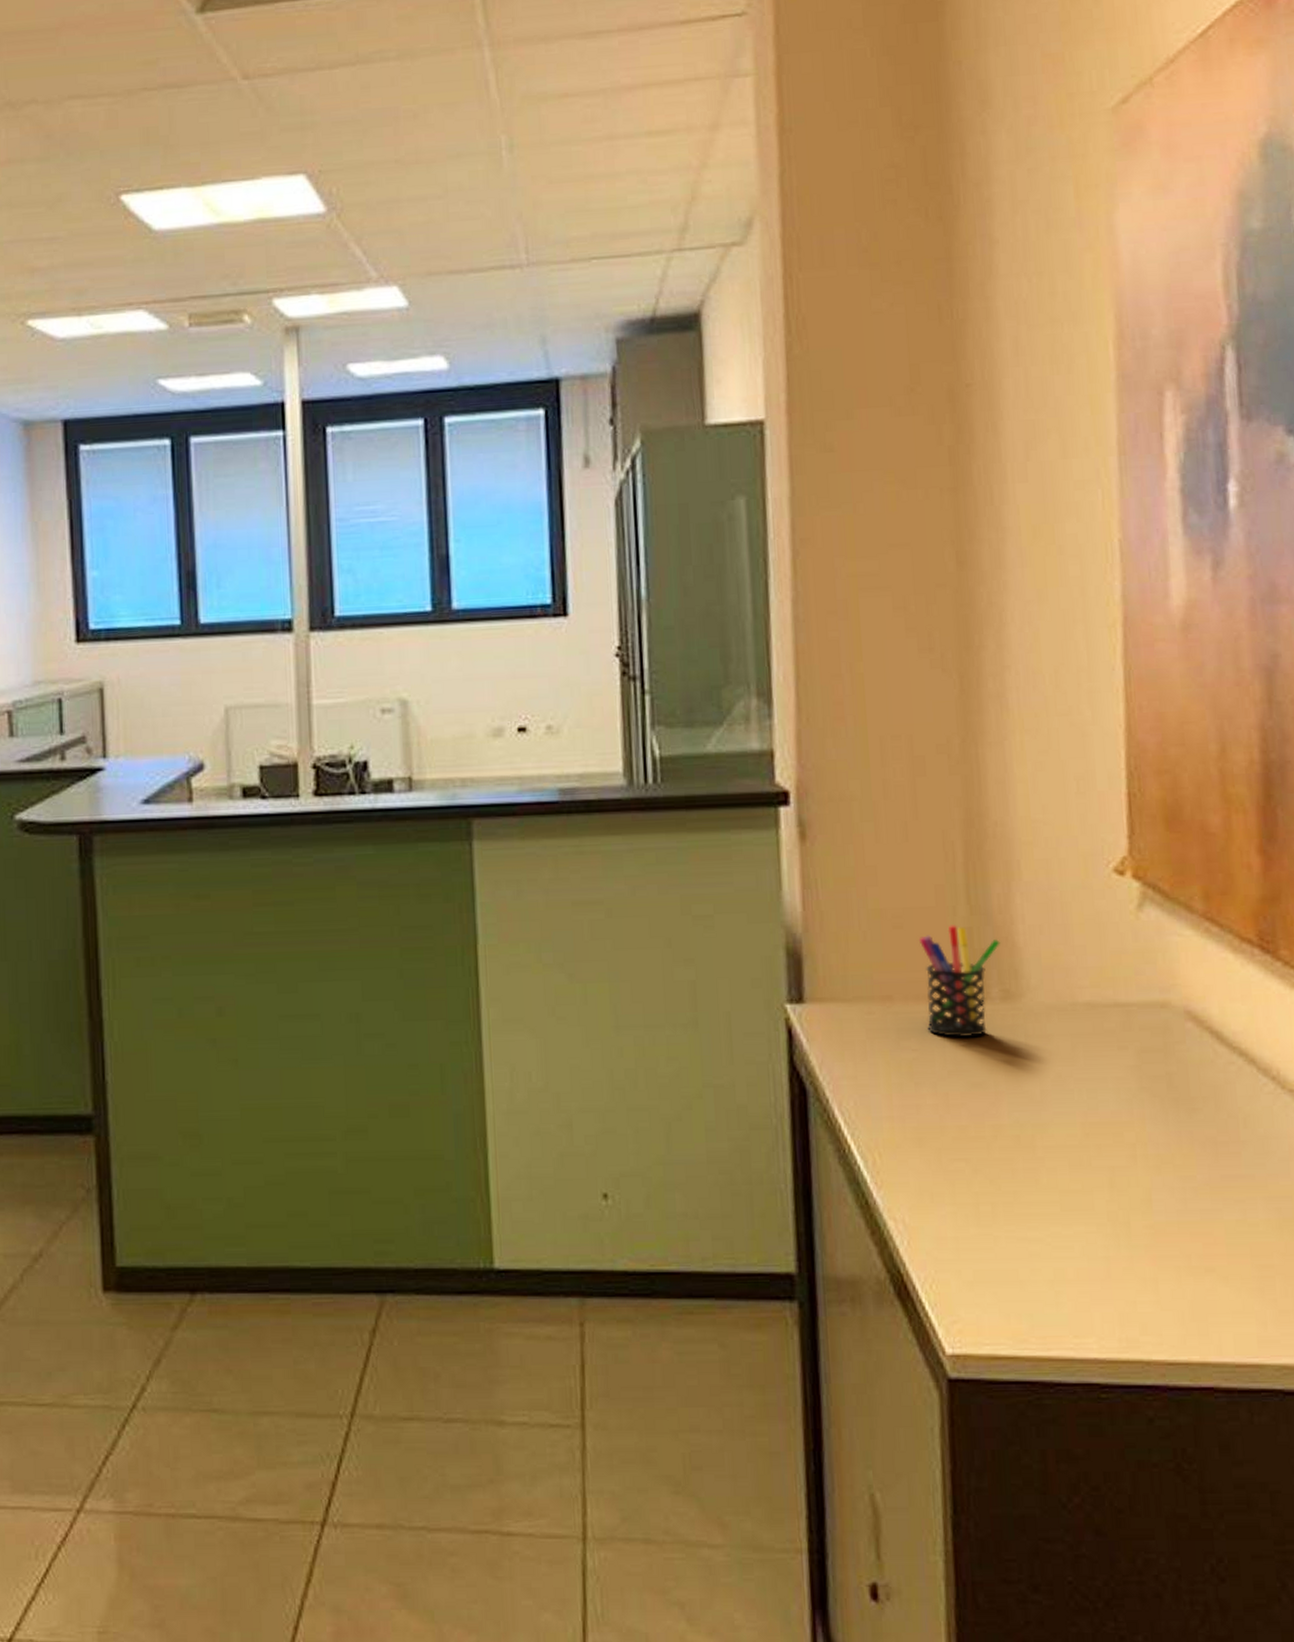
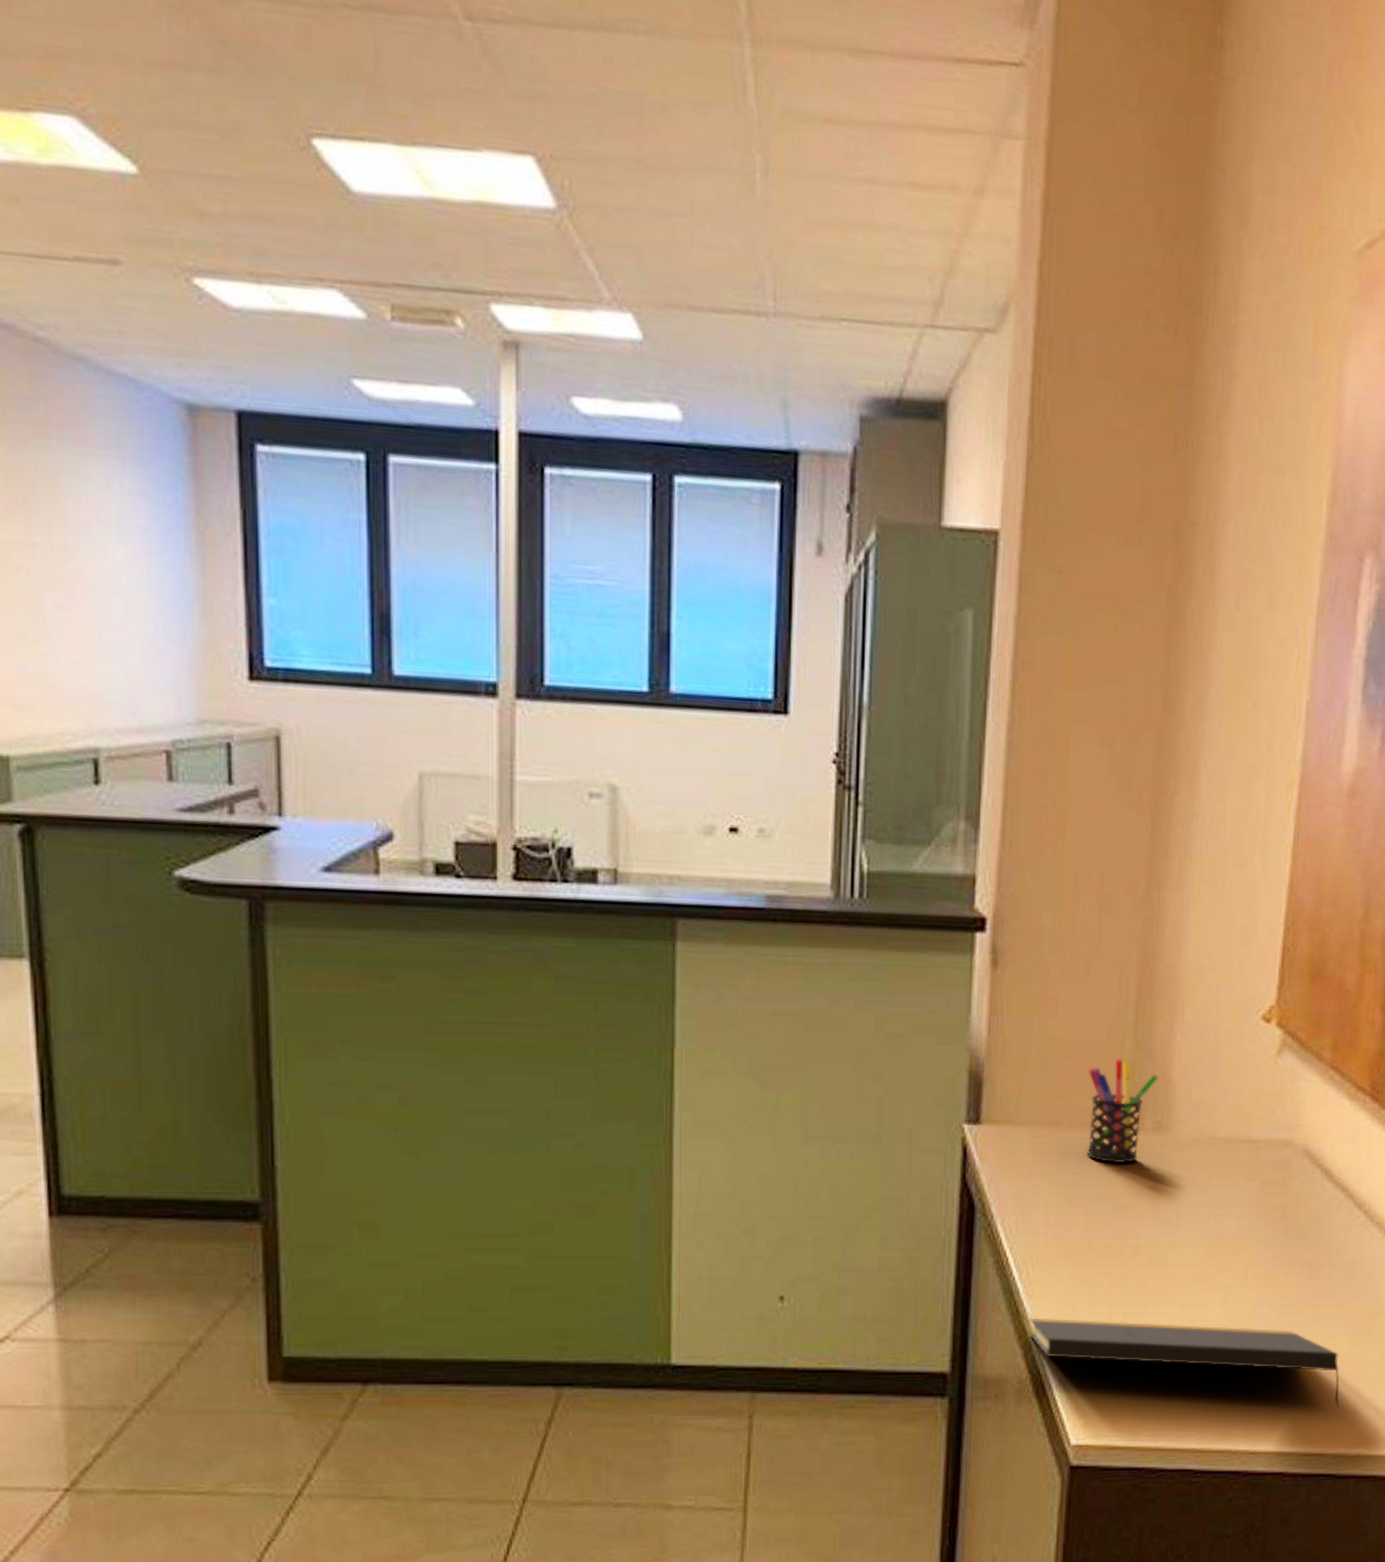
notepad: none [881,1210,1275,1310] -> present [1028,1317,1340,1408]

